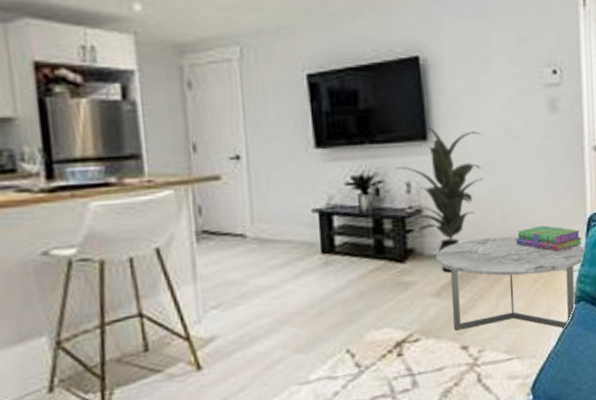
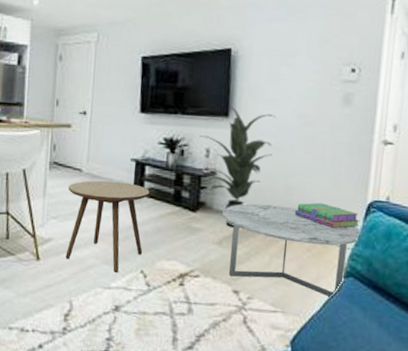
side table: none [228,241,345,360] -> present [65,180,150,272]

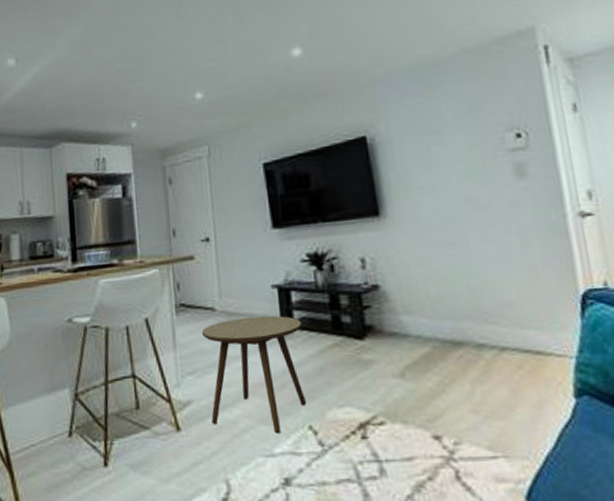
indoor plant: present [199,106,275,228] -> none [348,203,444,352]
coffee table: present [222,204,362,299] -> none [397,314,583,429]
stack of books: present [295,202,359,228] -> none [489,303,577,333]

